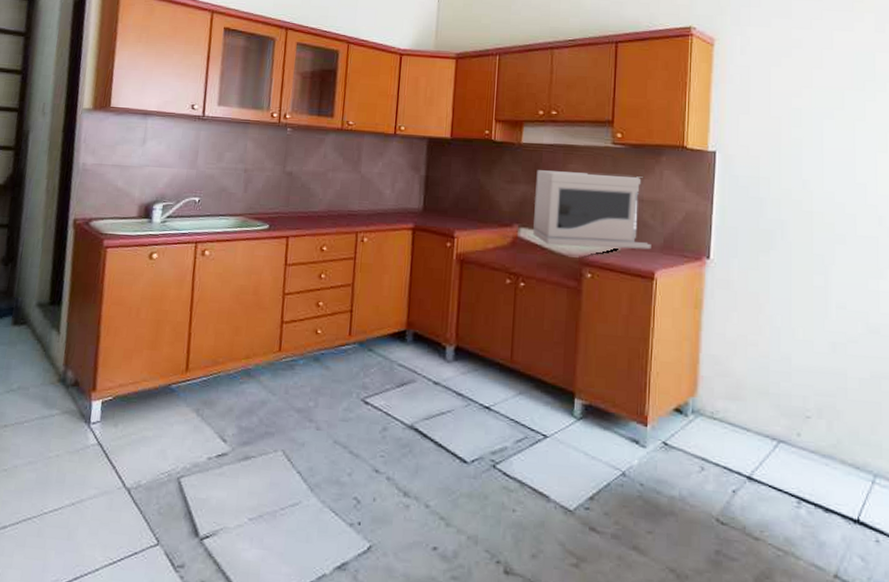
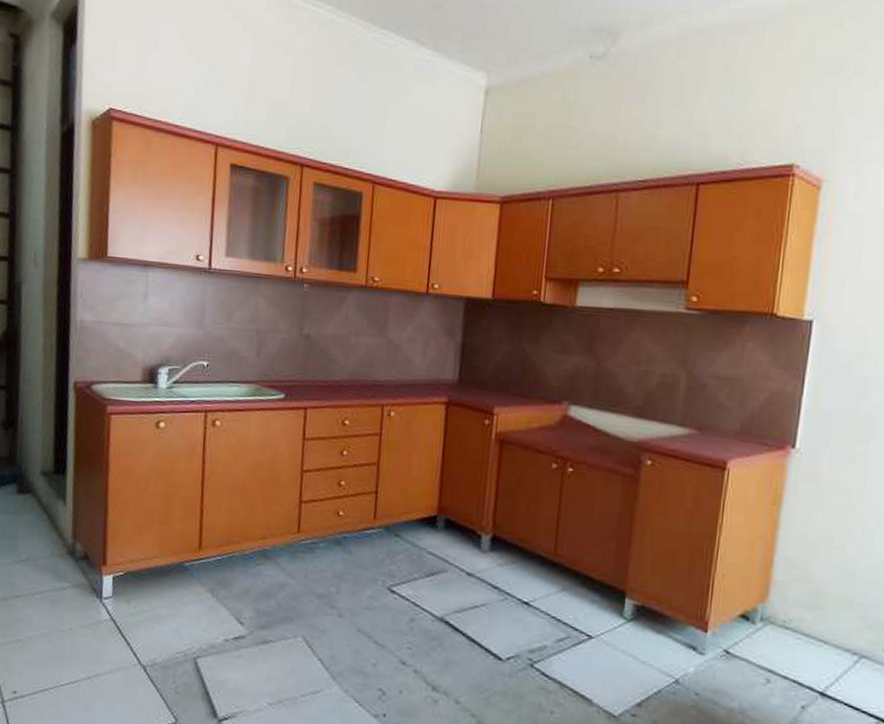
microwave: present [533,170,651,250] -> none [585,338,725,435]

